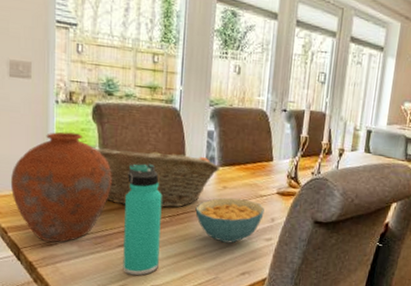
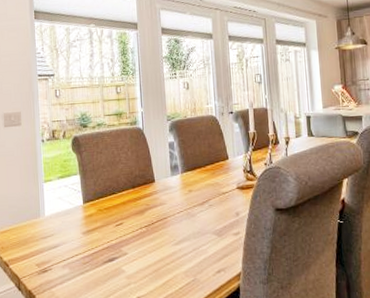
vase: present [11,131,112,242] -> none [10,165,93,268]
fruit basket: present [94,146,219,208] -> none [76,164,183,223]
thermos bottle: present [123,163,162,276] -> none [106,181,141,290]
cereal bowl: present [195,197,265,243] -> none [167,199,229,244]

